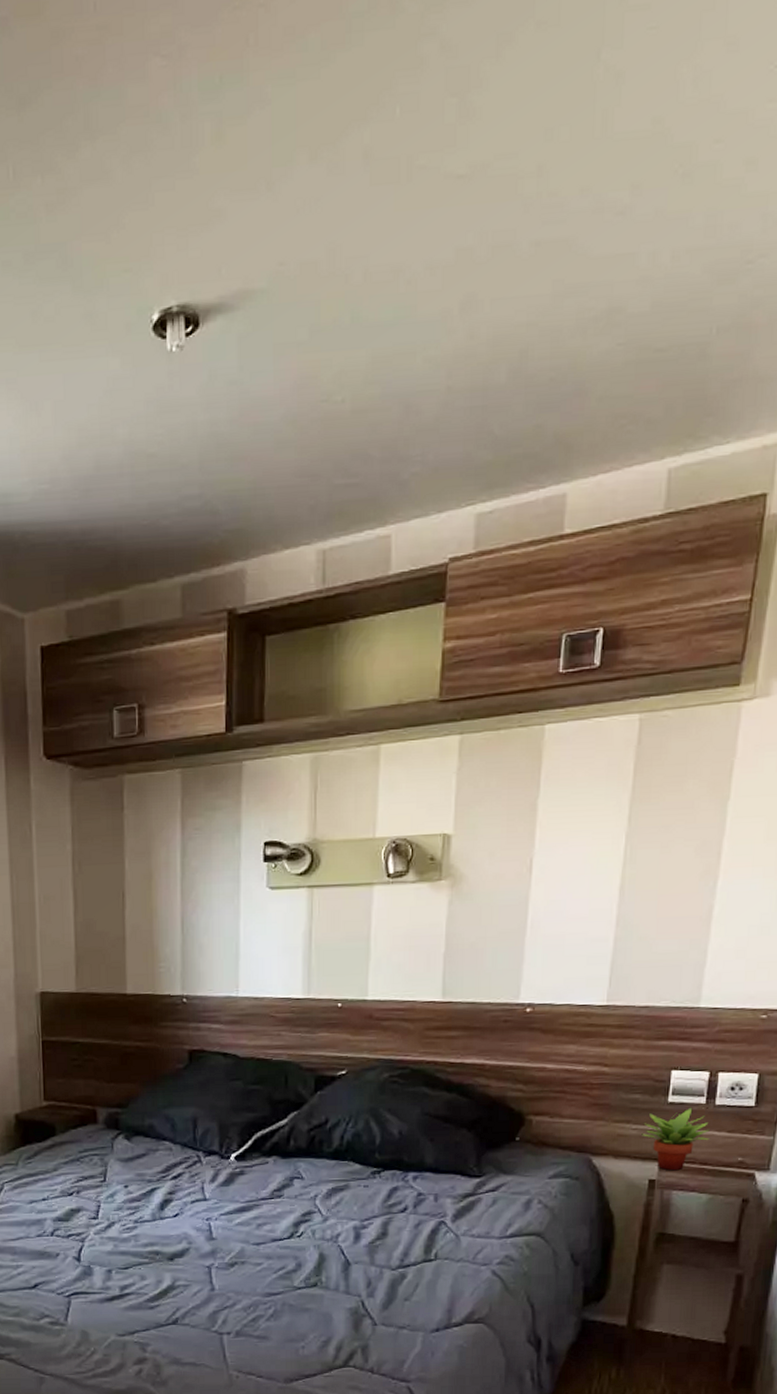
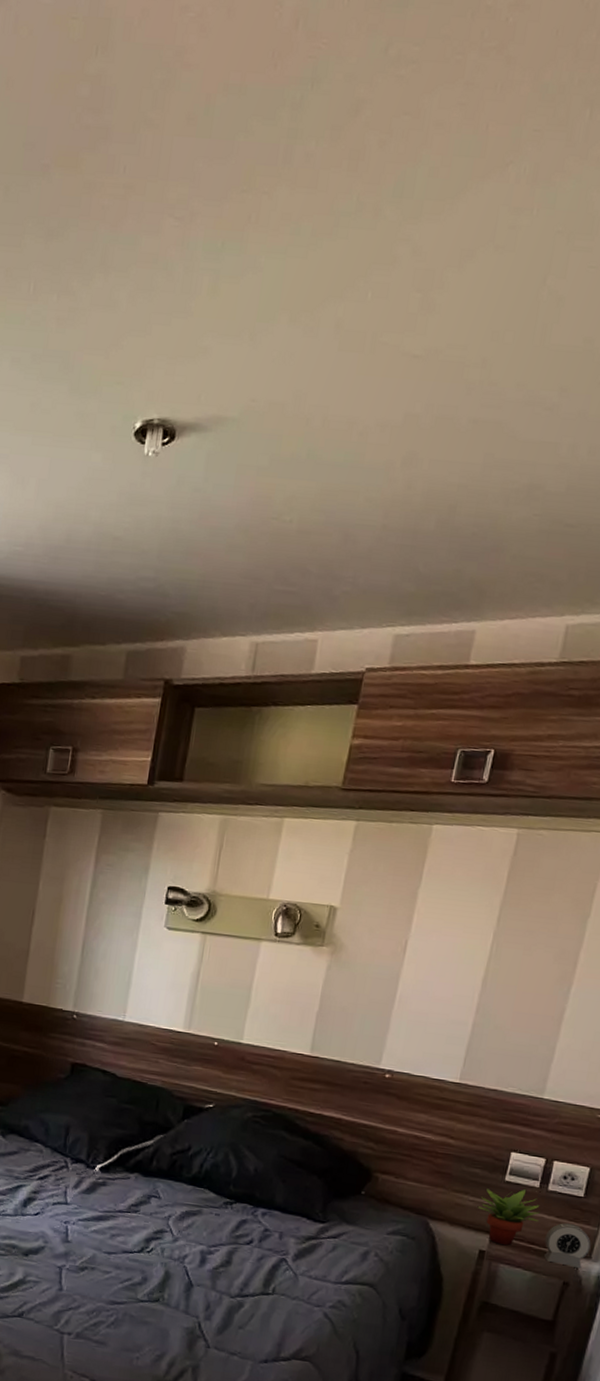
alarm clock: none [717,1137,768,1182] -> present [544,1223,591,1268]

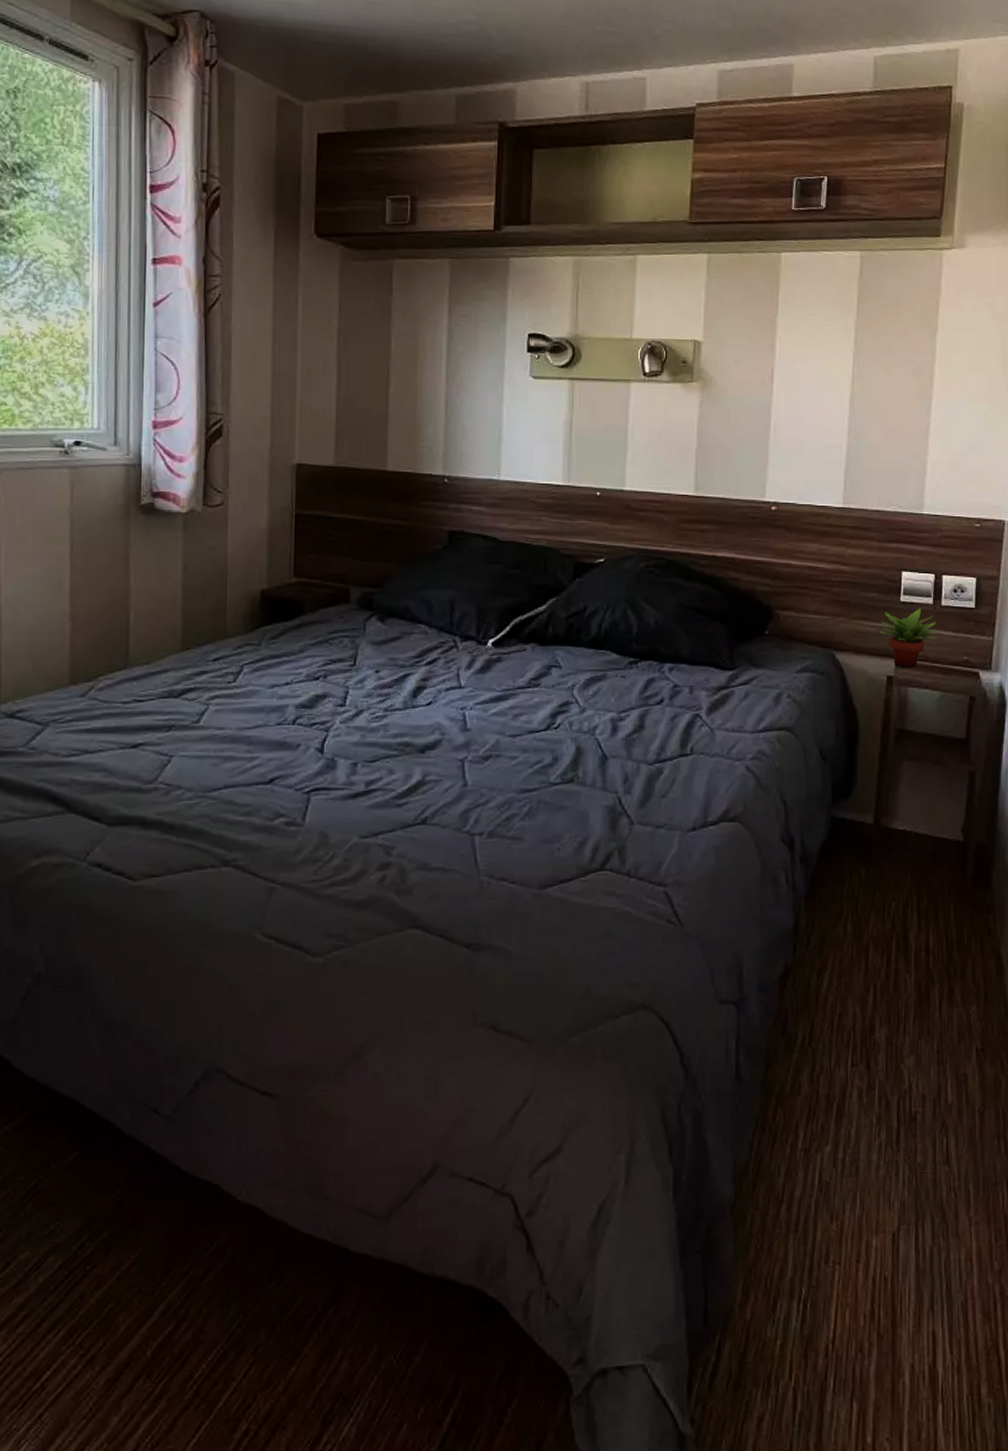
alarm clock: present [544,1223,591,1268] -> none [946,637,989,680]

